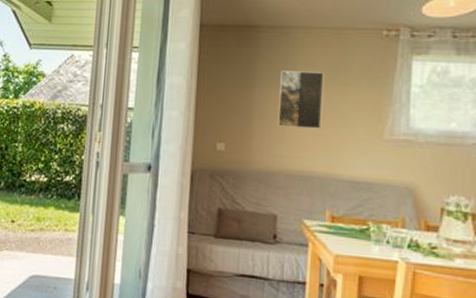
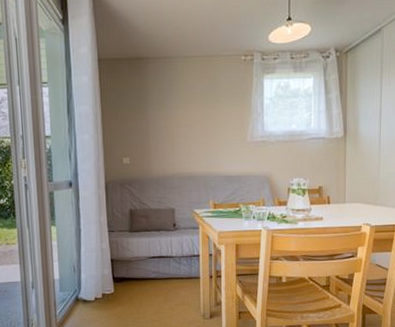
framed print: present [278,70,325,129] -> none [168,93,202,140]

